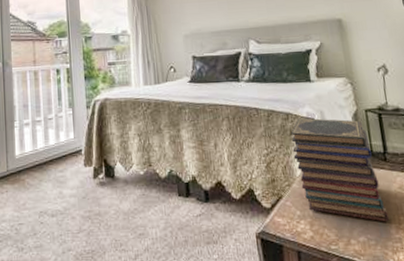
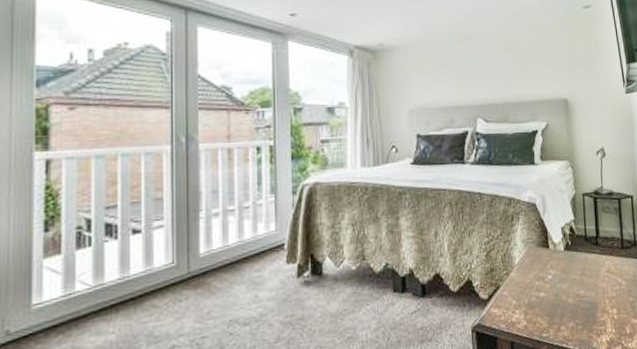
book stack: present [290,118,389,222] -> none [512,203,596,306]

